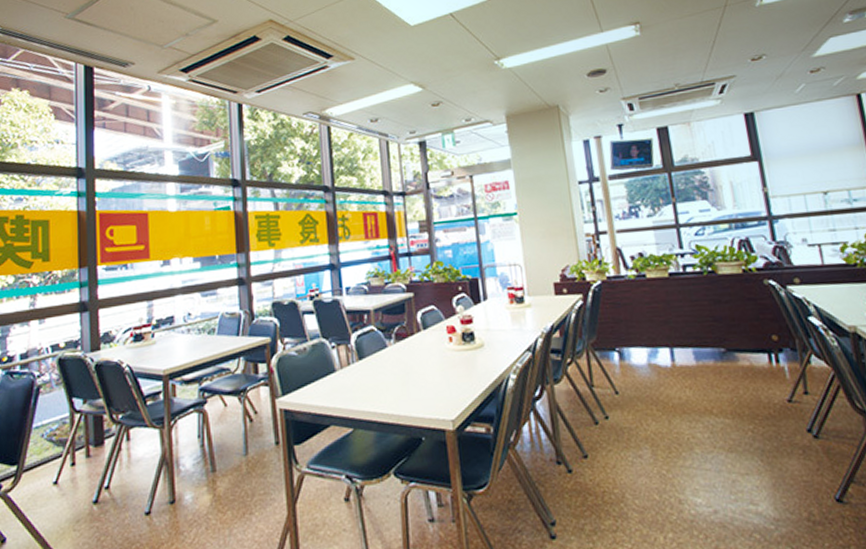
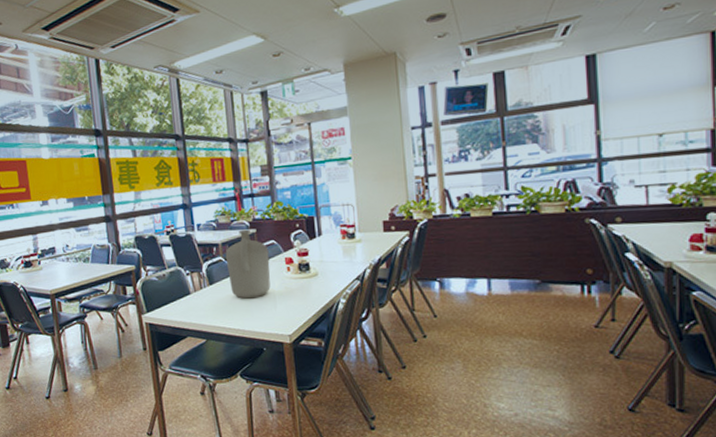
water jug: none [378,293,430,377] -> present [225,229,271,299]

